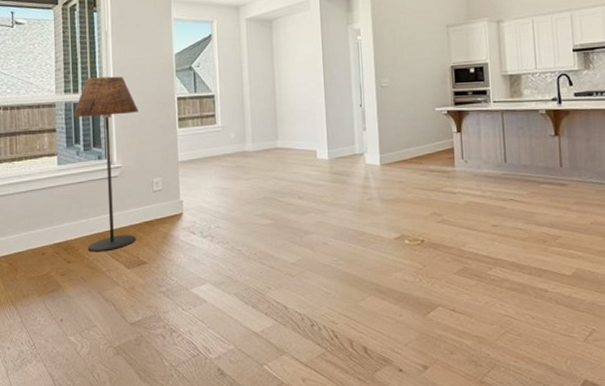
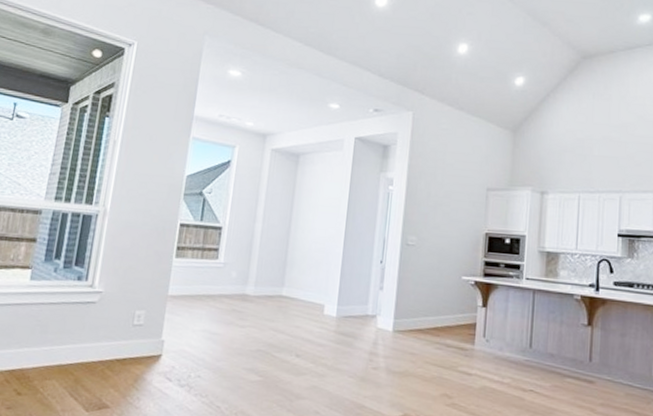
floor lamp: present [72,76,138,252] -> none [44,187,134,388]

